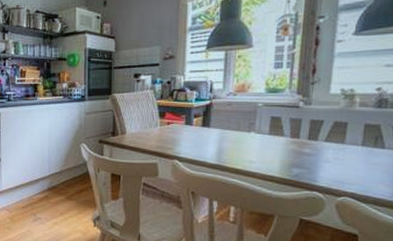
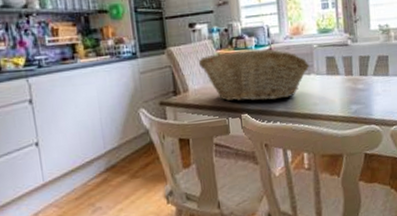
fruit basket: none [138,102,251,152] -> present [198,48,310,102]

